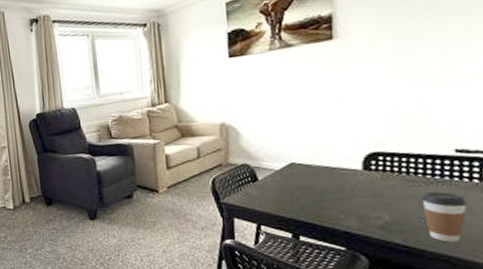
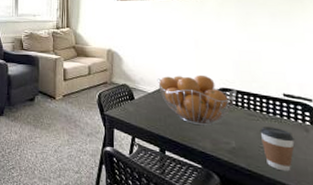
fruit basket: none [286,139,392,202] -> present [157,74,237,126]

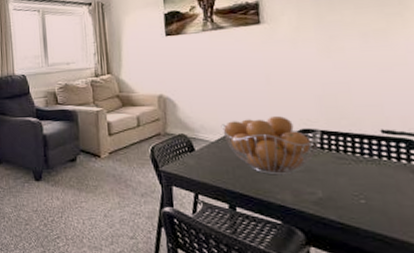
coffee cup: present [259,127,295,172] -> none [352,171,398,222]

